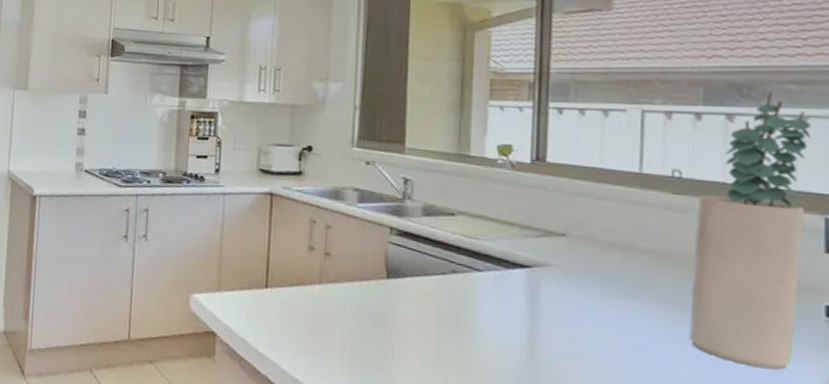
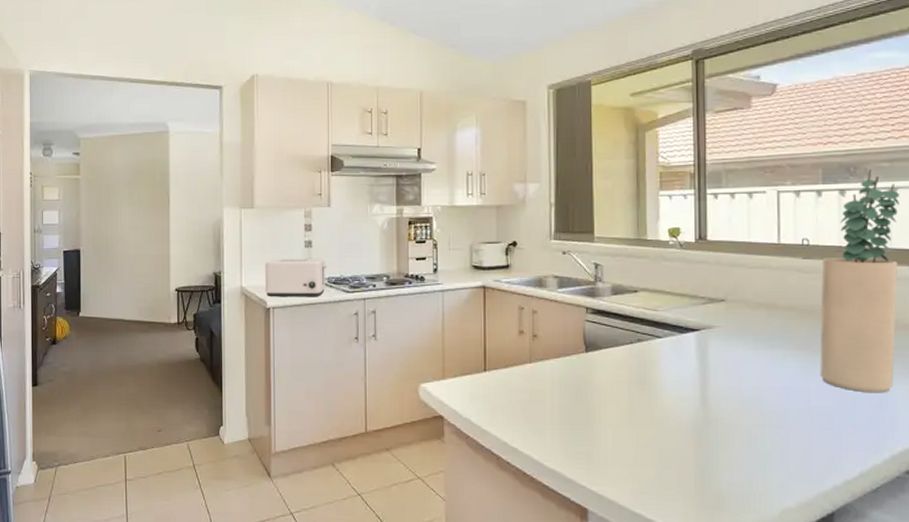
toaster: none [33,144,100,189] -> present [264,258,327,297]

